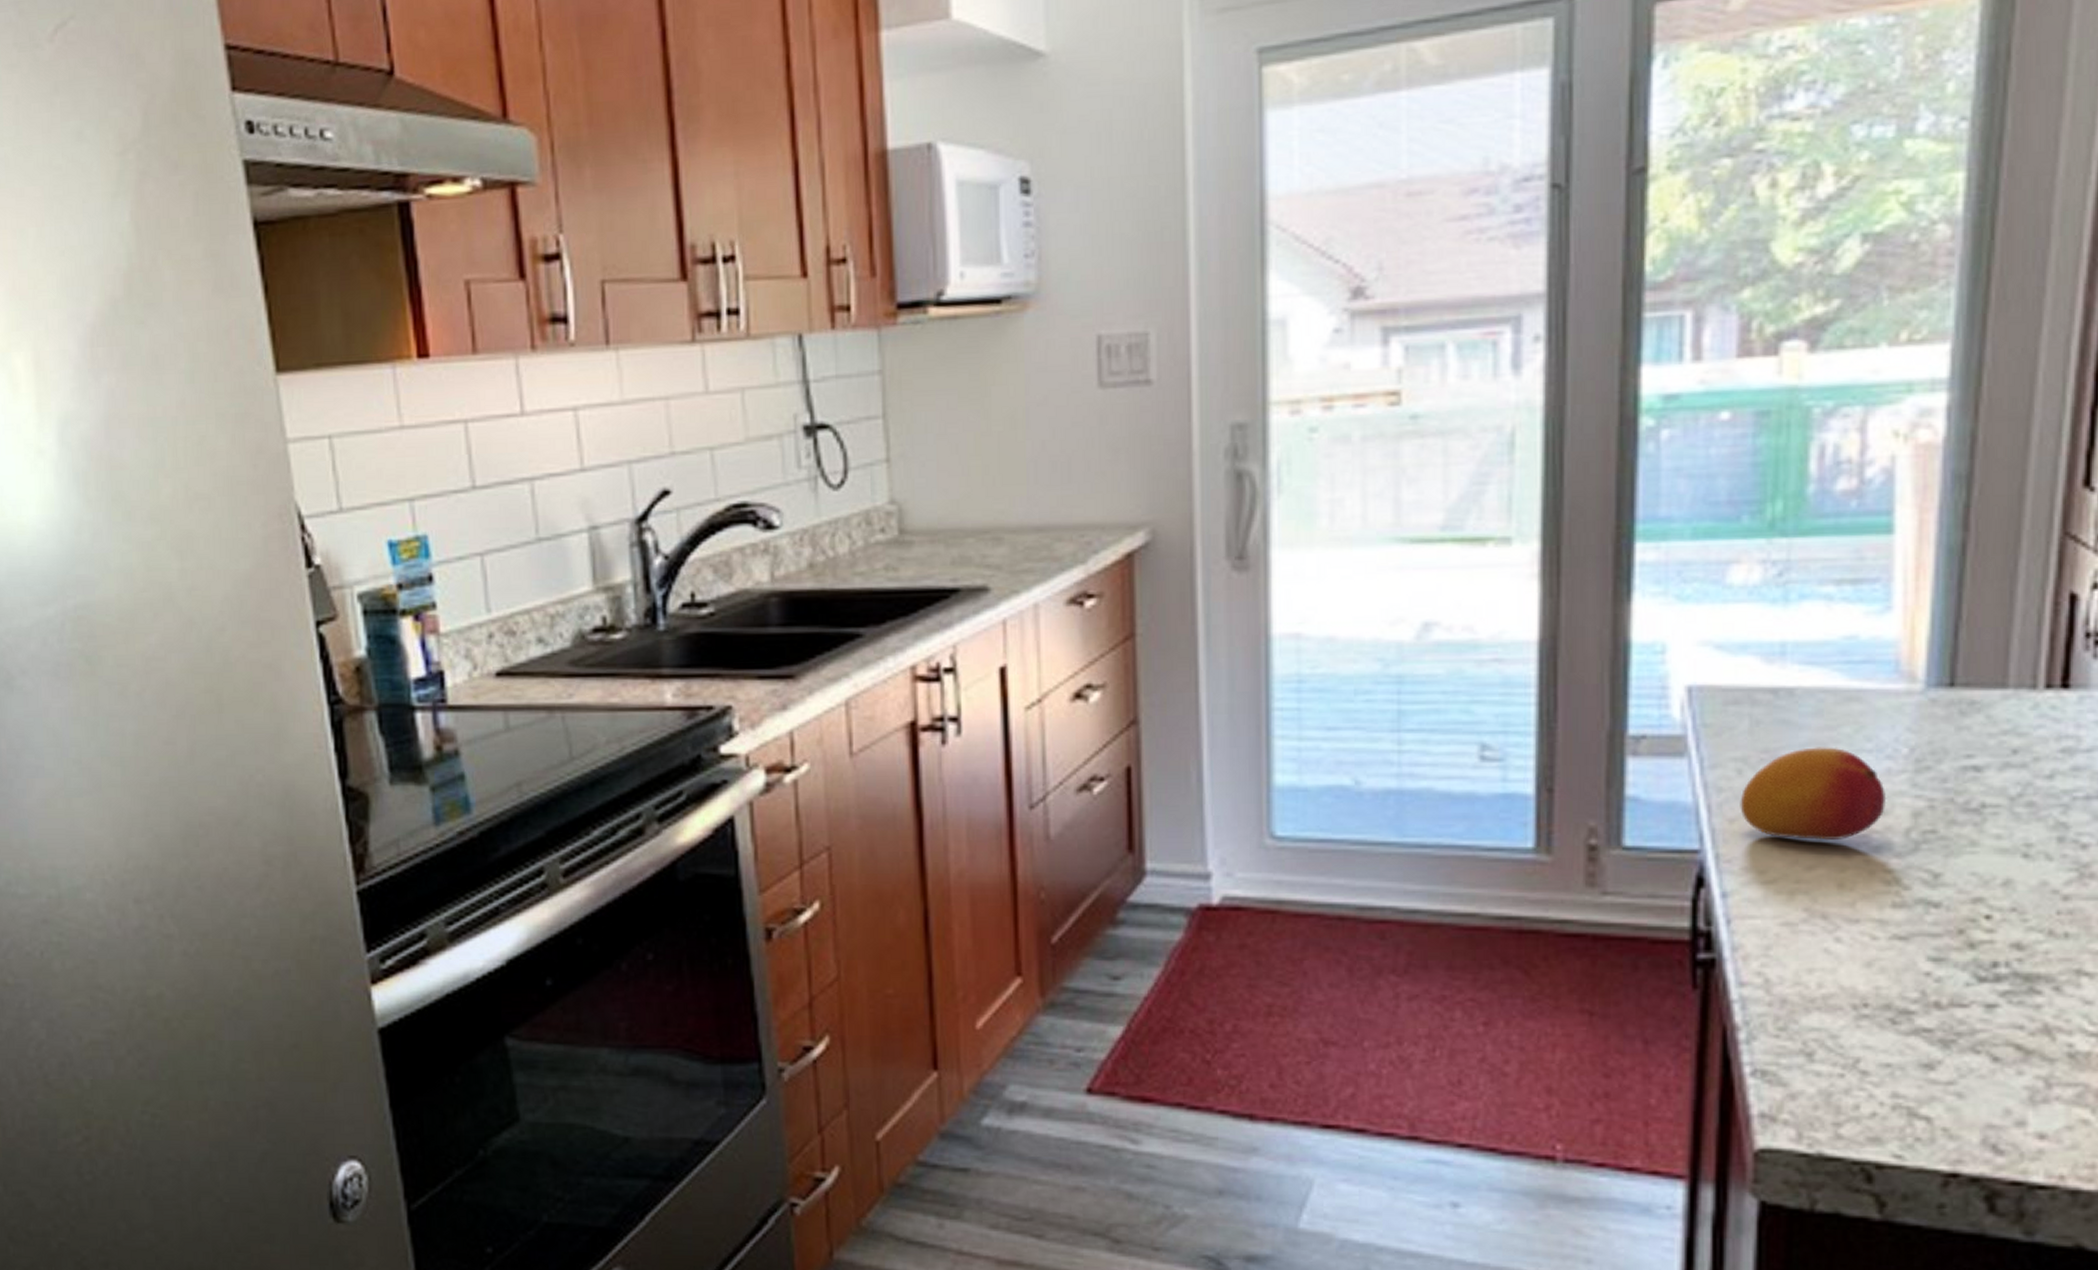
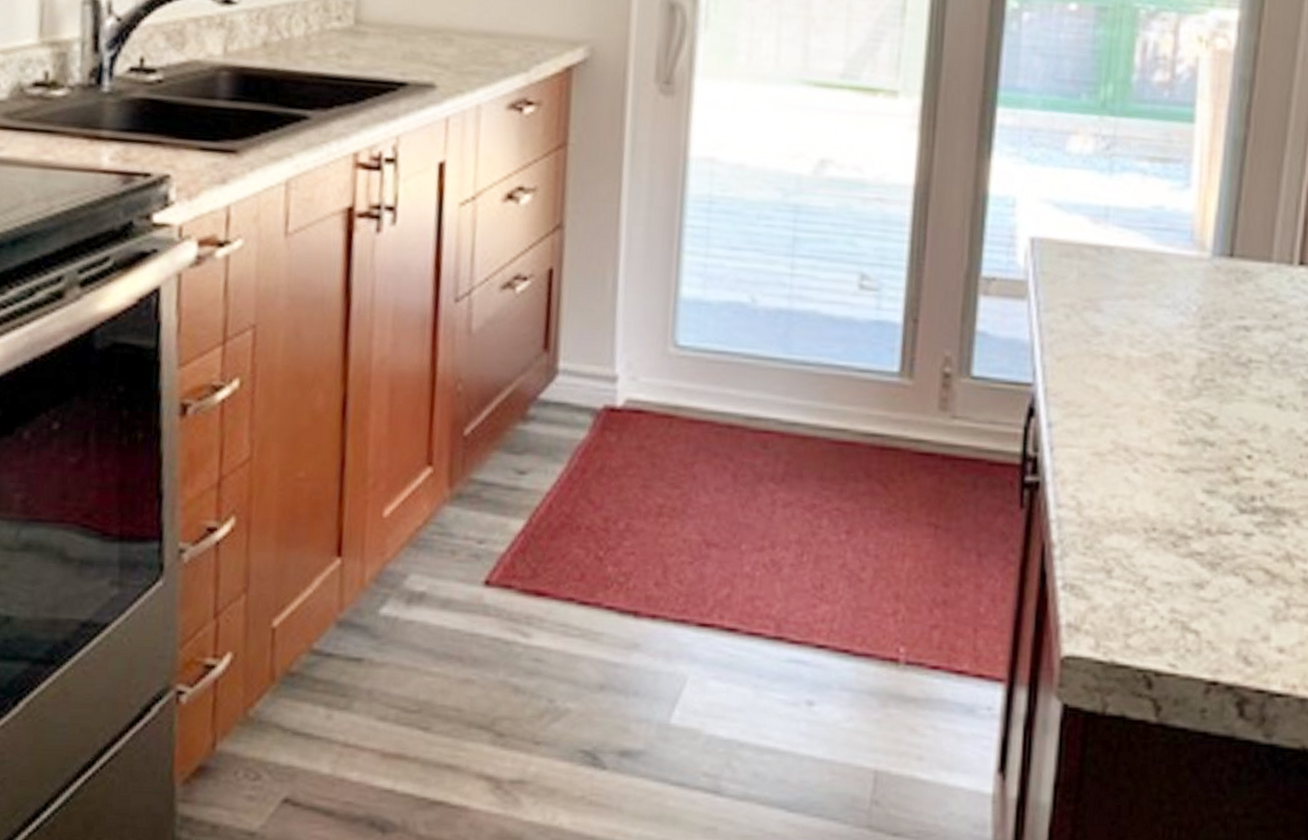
fruit: present [1740,747,1887,840] -> none [1066,299,1179,382]

